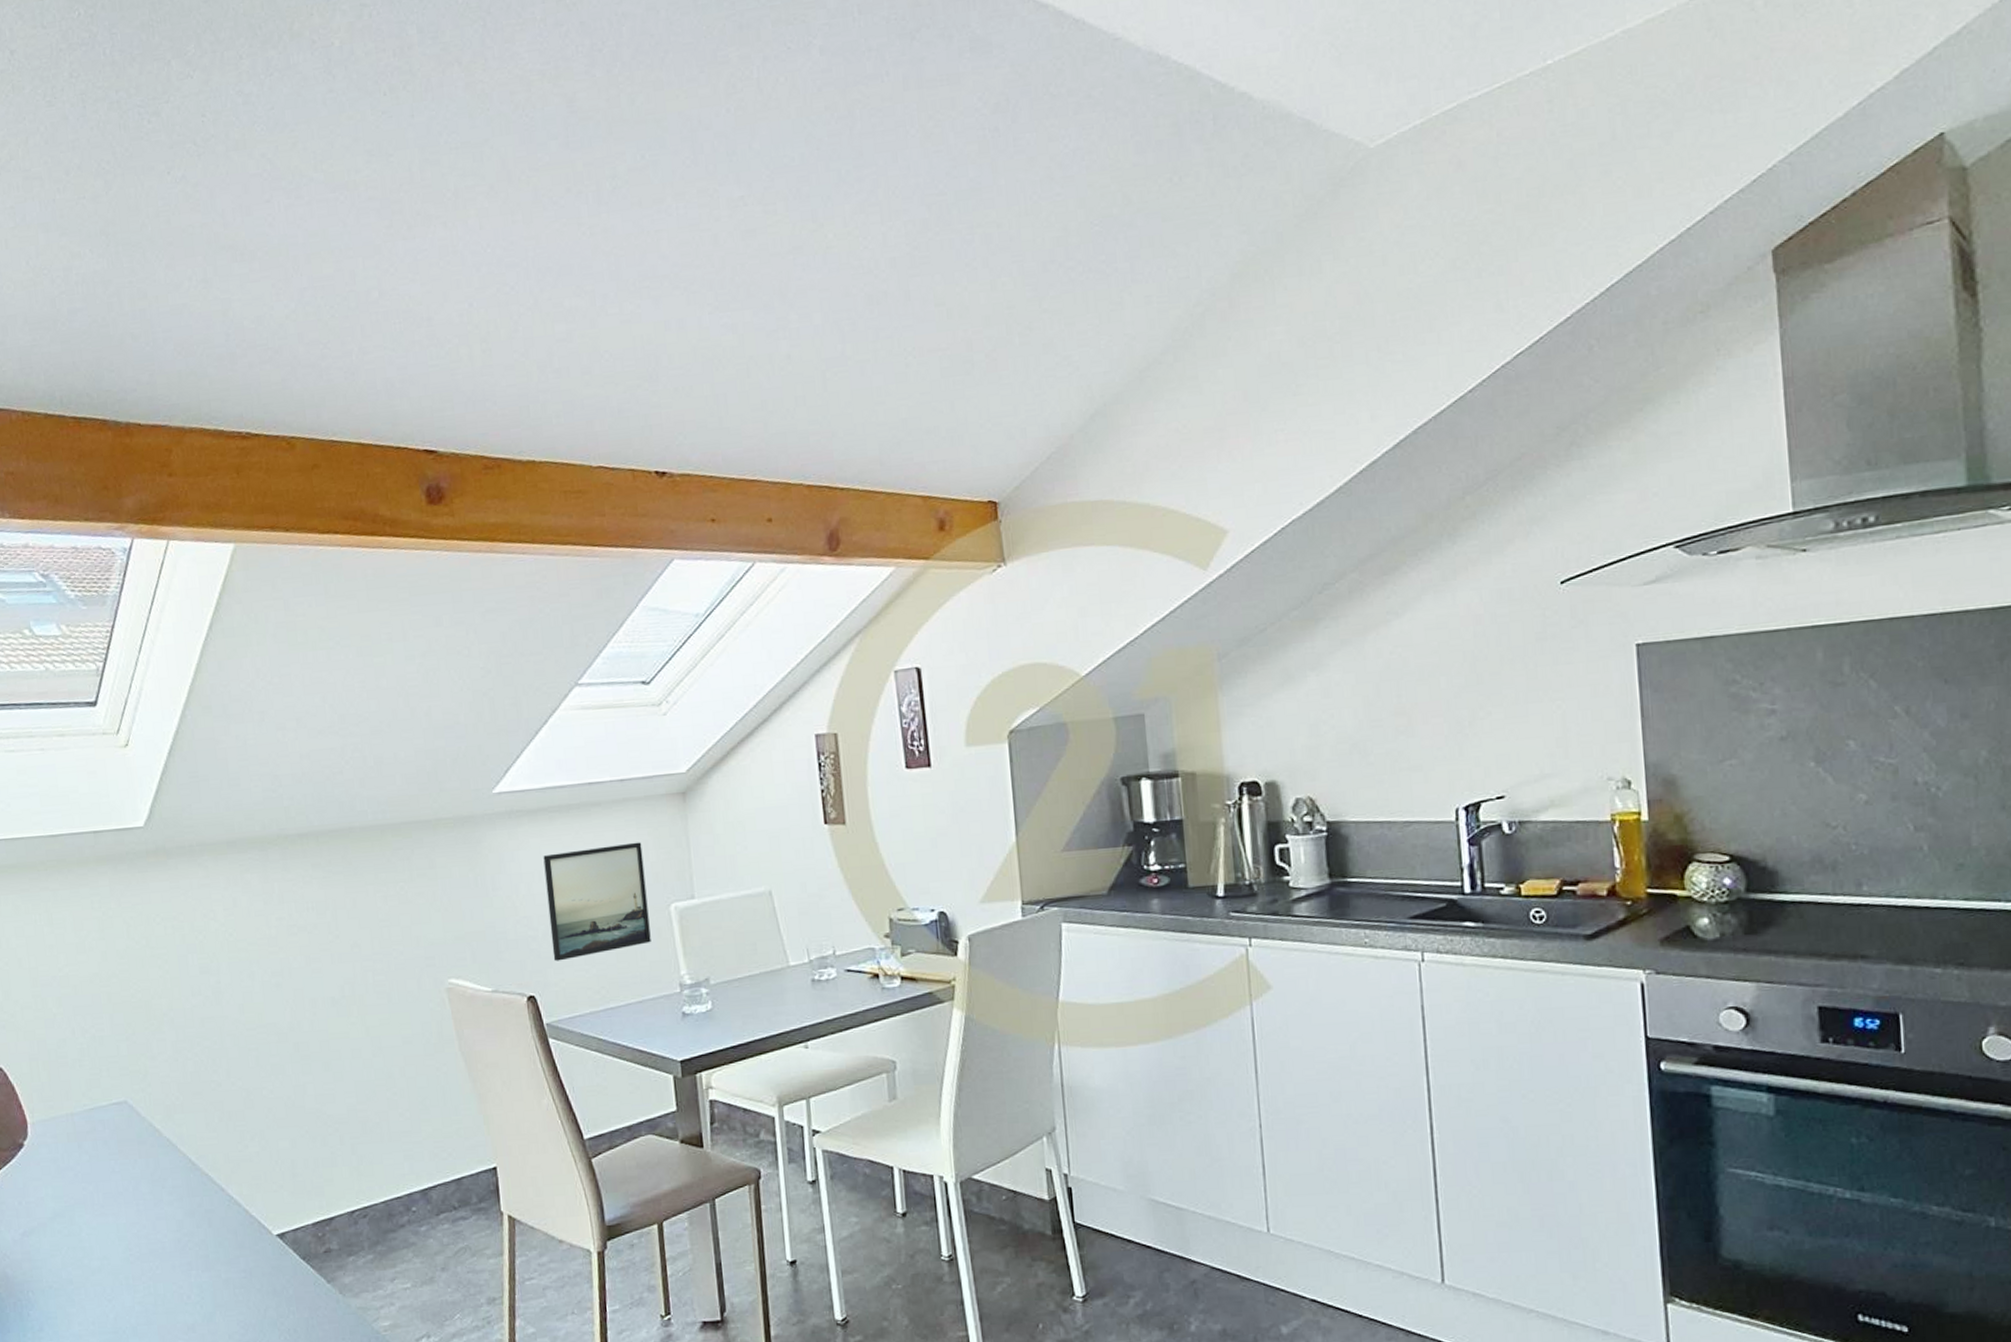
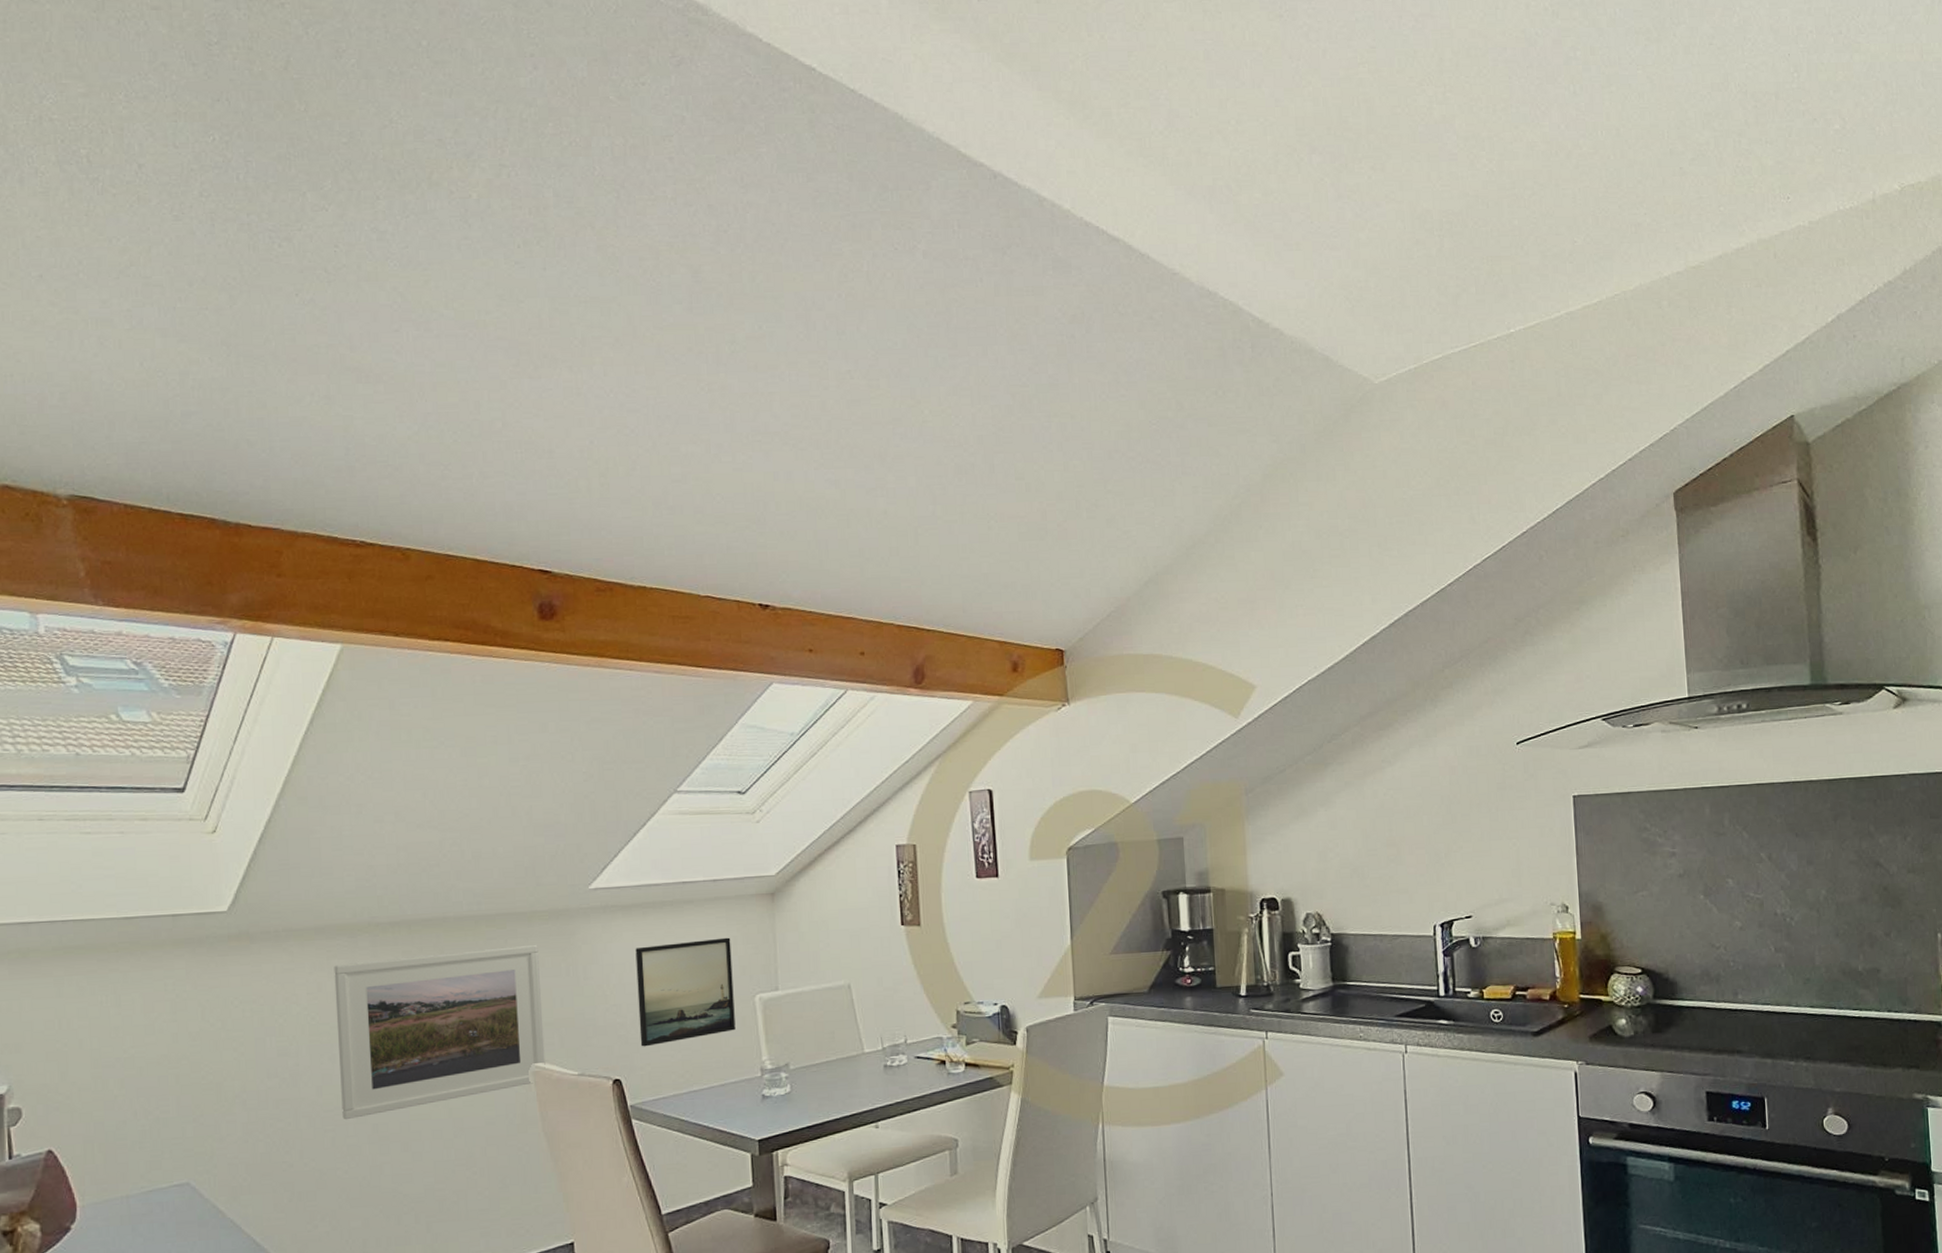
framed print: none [247,853,459,1039] -> present [334,944,546,1120]

